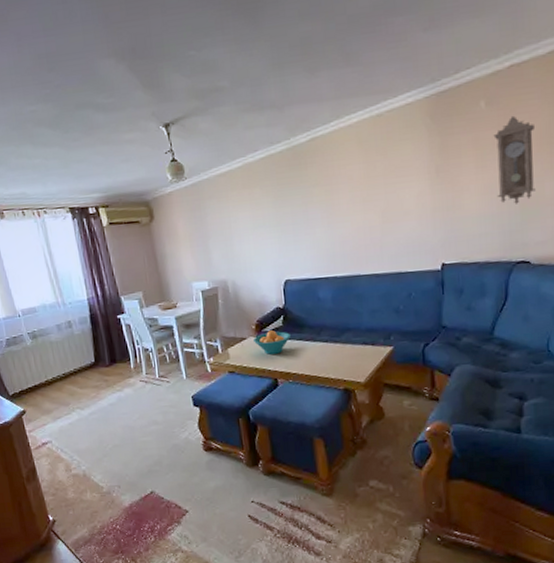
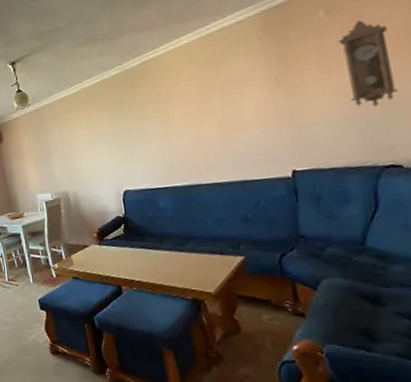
fruit bowl: present [254,330,290,355] -> none [96,238,132,262]

